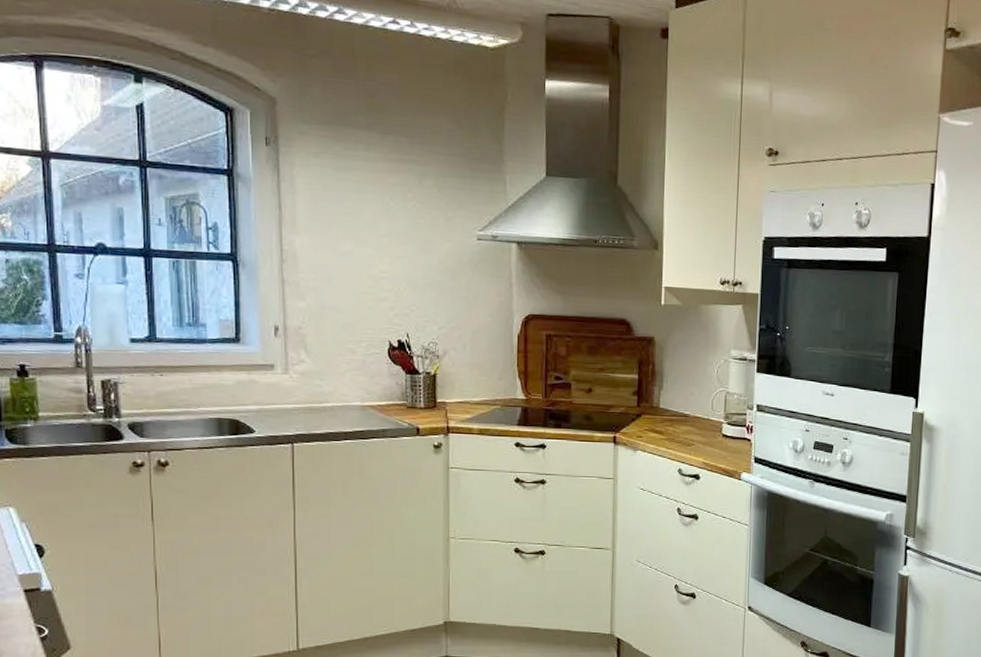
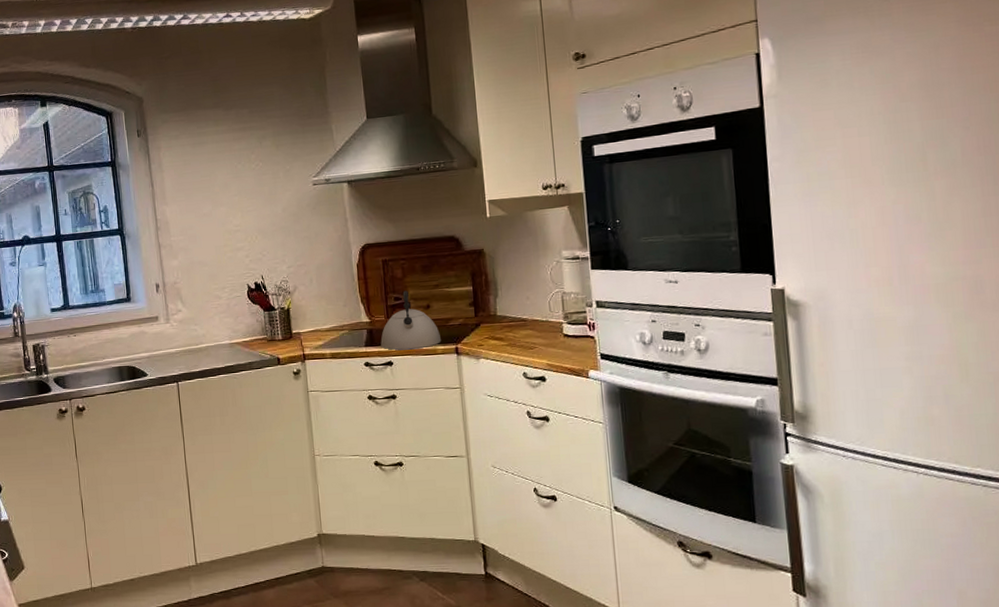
kettle: none [535,370,600,434] -> present [380,290,442,350]

